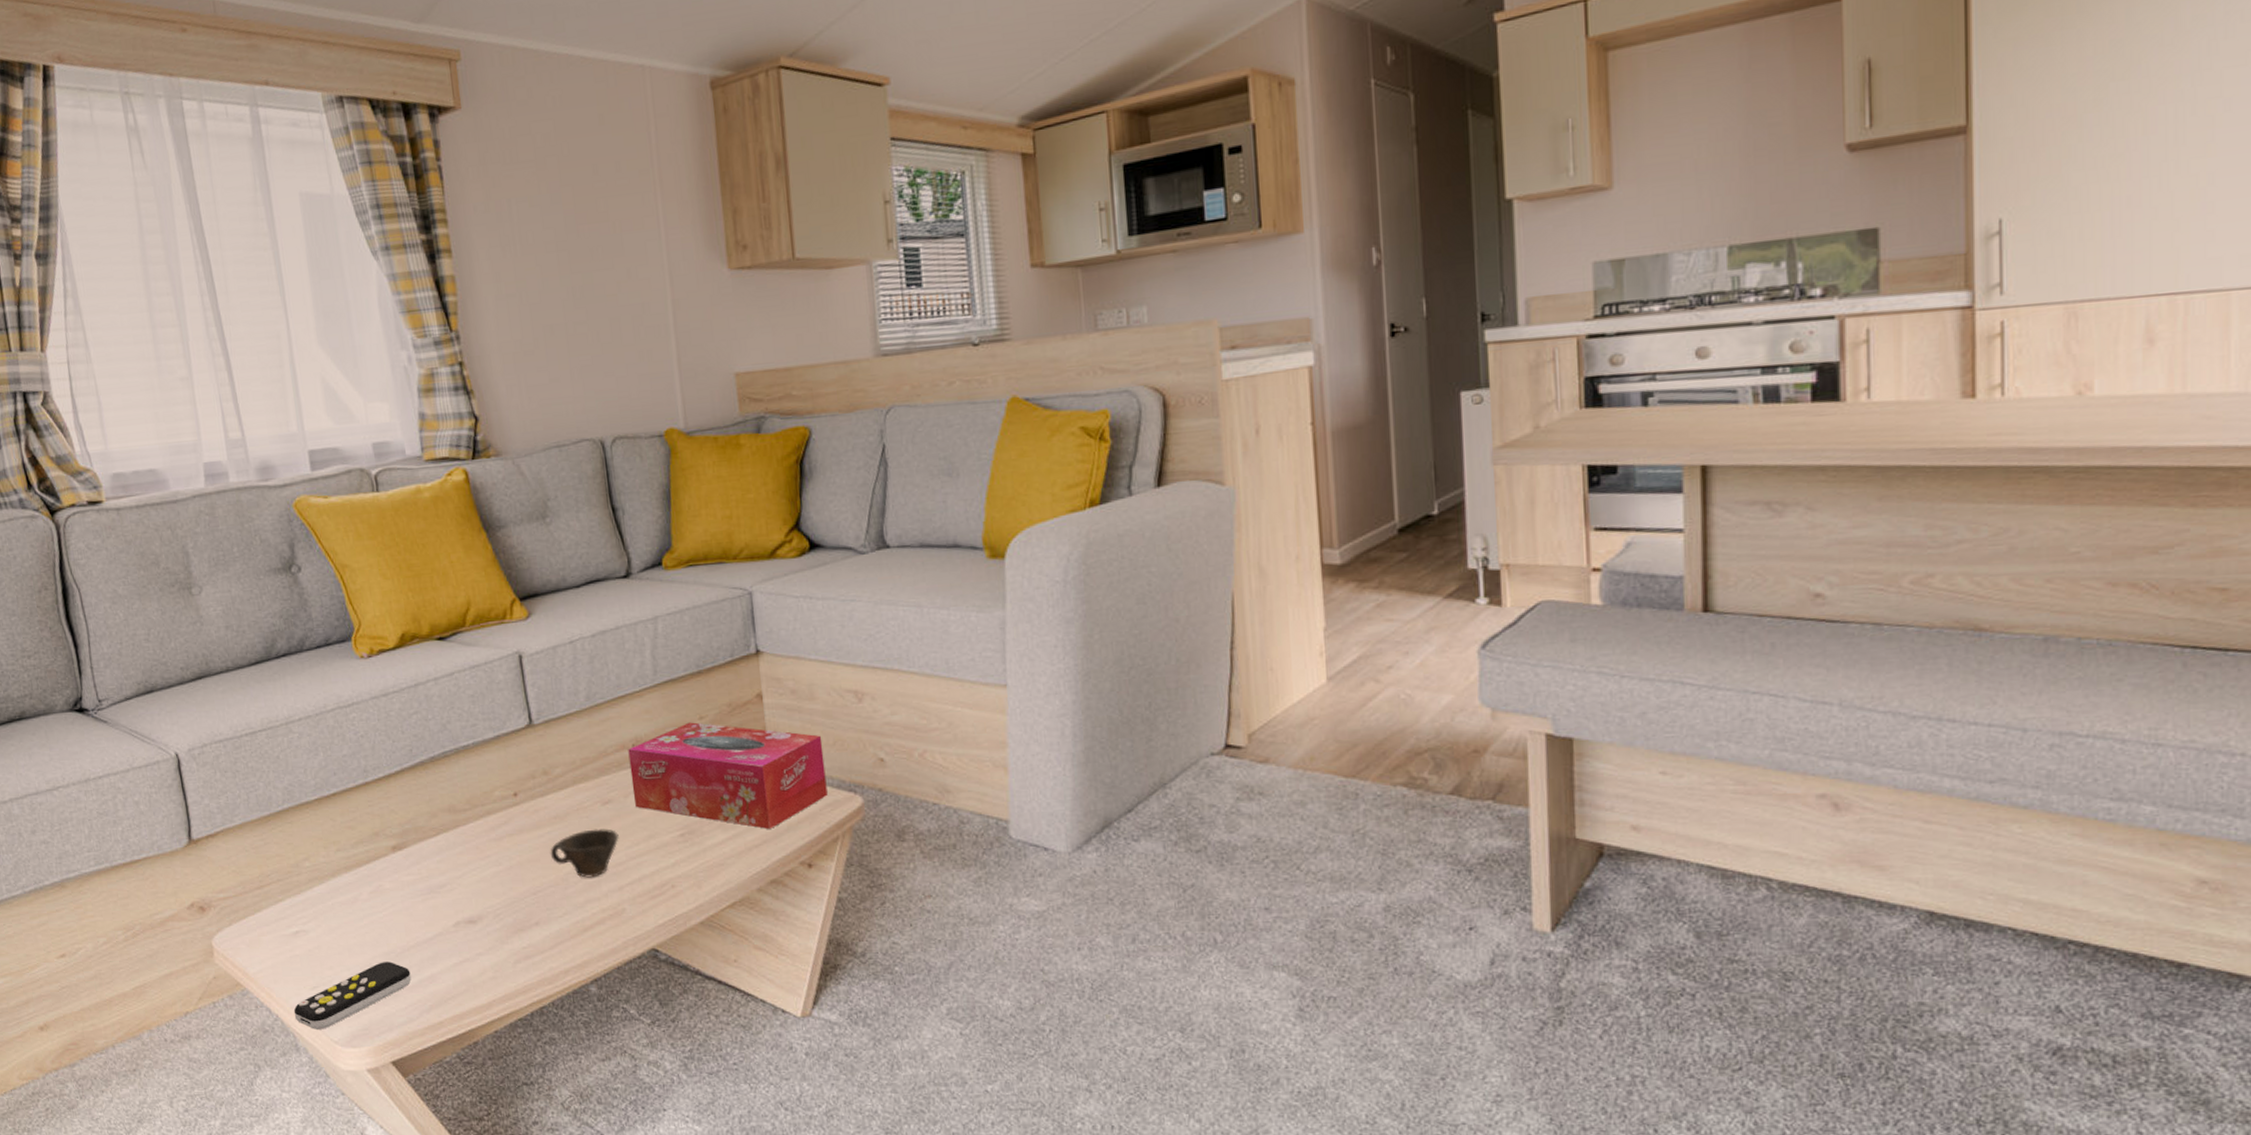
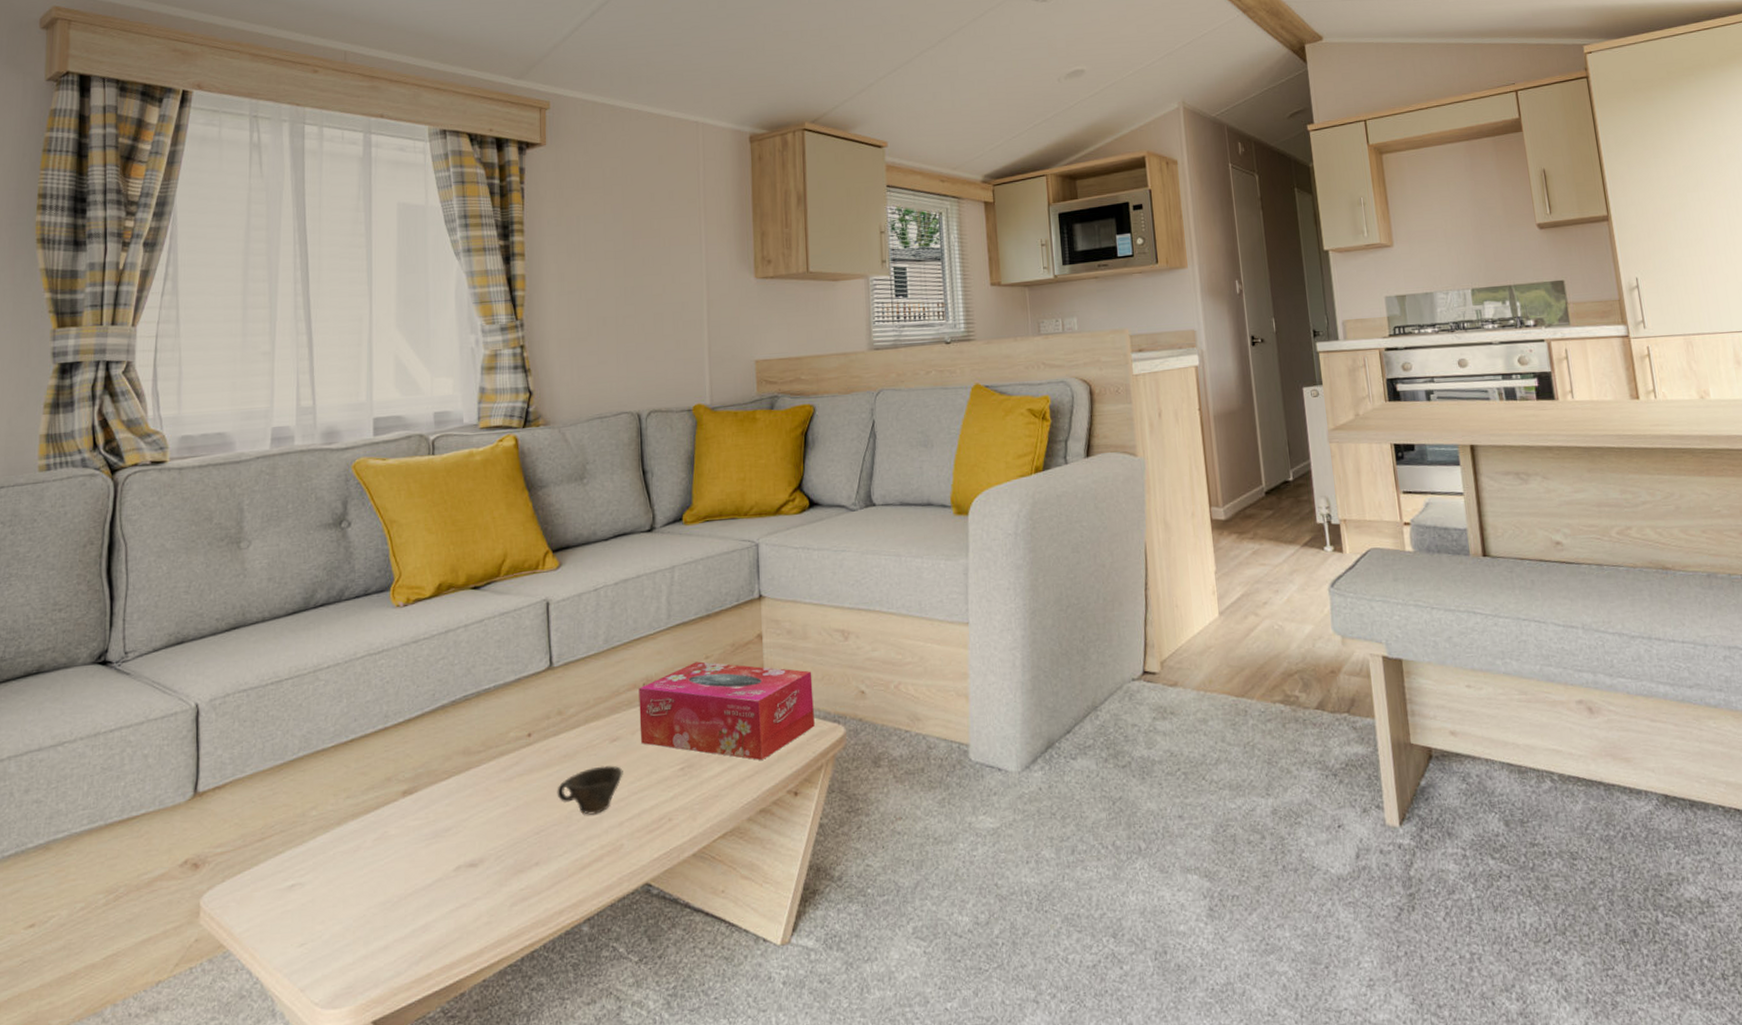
remote control: present [293,961,411,1029] -> none [276,912,404,991]

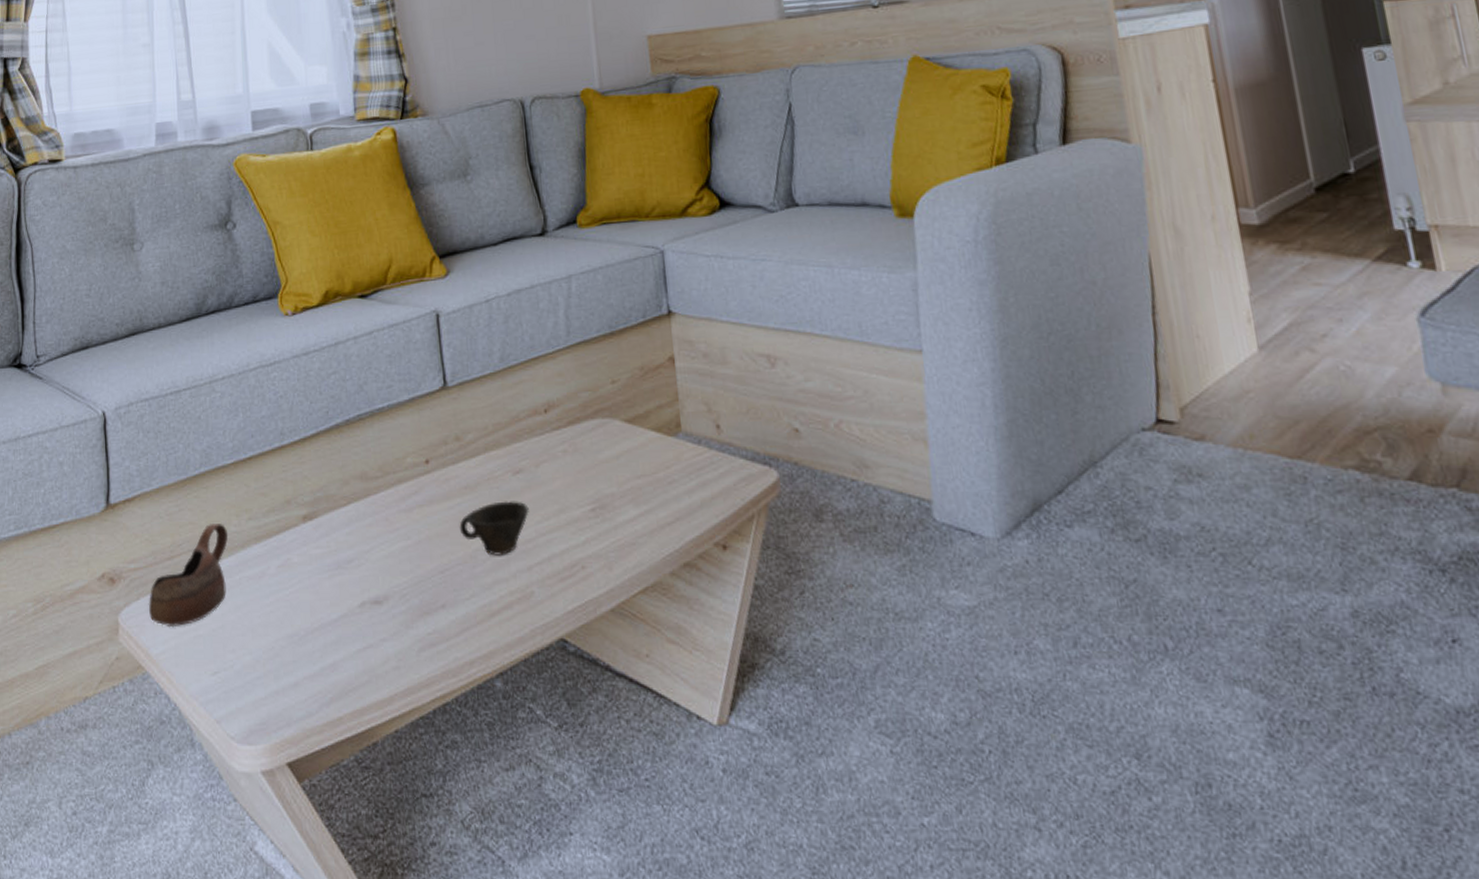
cup: none [234,804,324,906] -> present [148,524,229,628]
tissue box: present [639,661,815,761] -> none [540,386,742,506]

